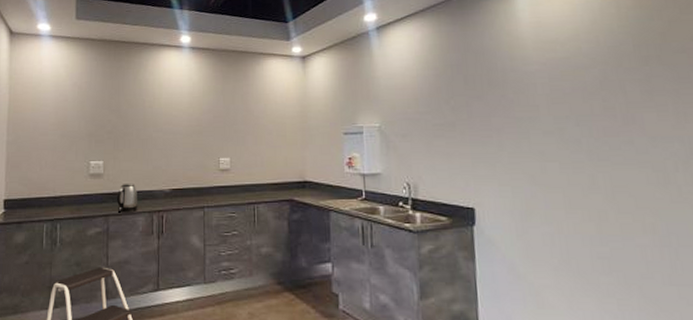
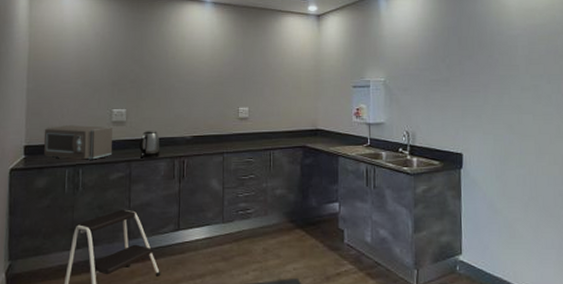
microwave: none [23,178,90,216] -> present [44,125,113,161]

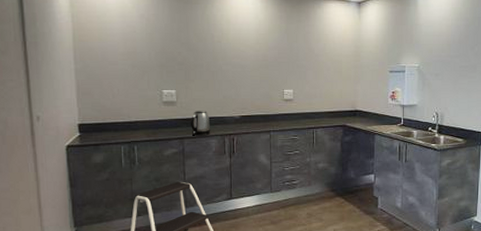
microwave: present [44,125,113,161] -> none [96,105,166,138]

